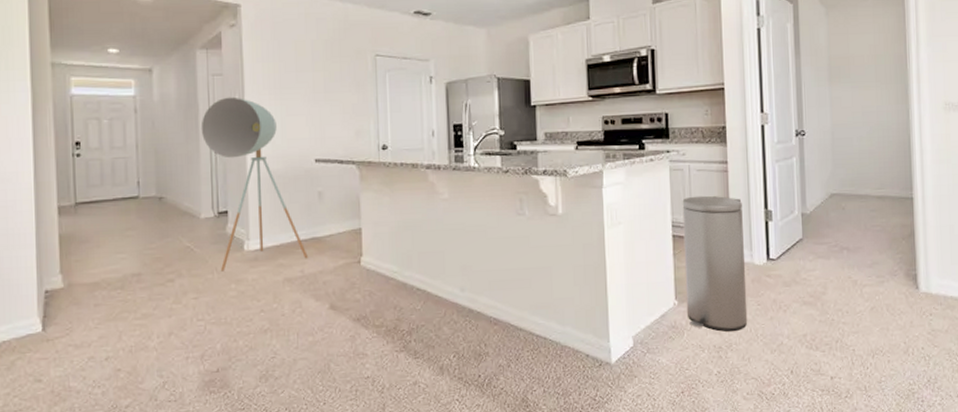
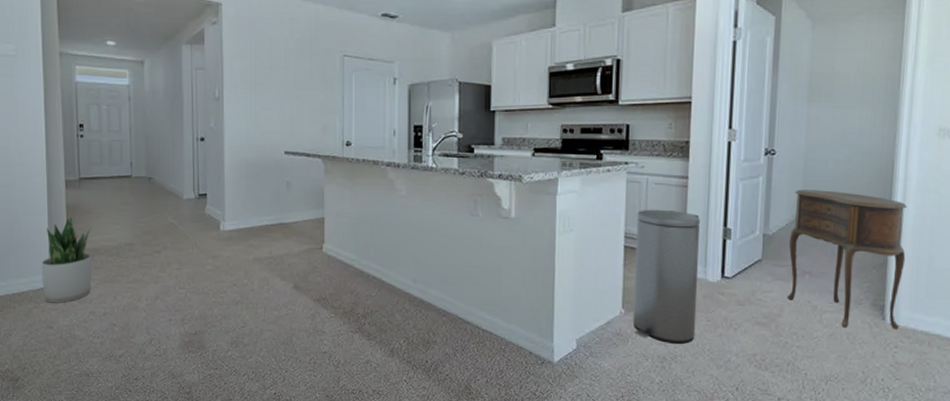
planter: none [27,249,92,352] -> present [41,217,93,303]
floor lamp: present [200,97,308,272] -> none [185,89,276,247]
side table: none [825,167,931,300] -> present [786,189,907,329]

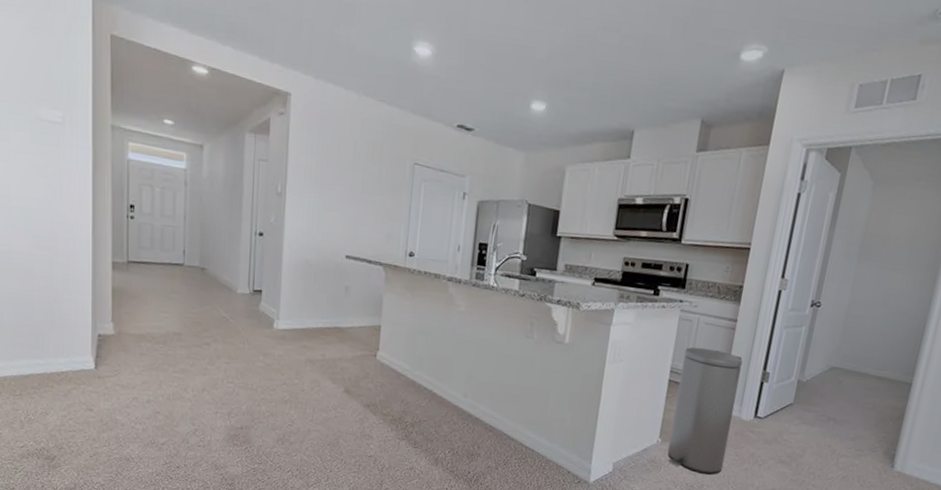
planter: present [41,217,93,303] -> none [83,301,140,387]
side table: present [786,189,907,329] -> none [810,342,930,477]

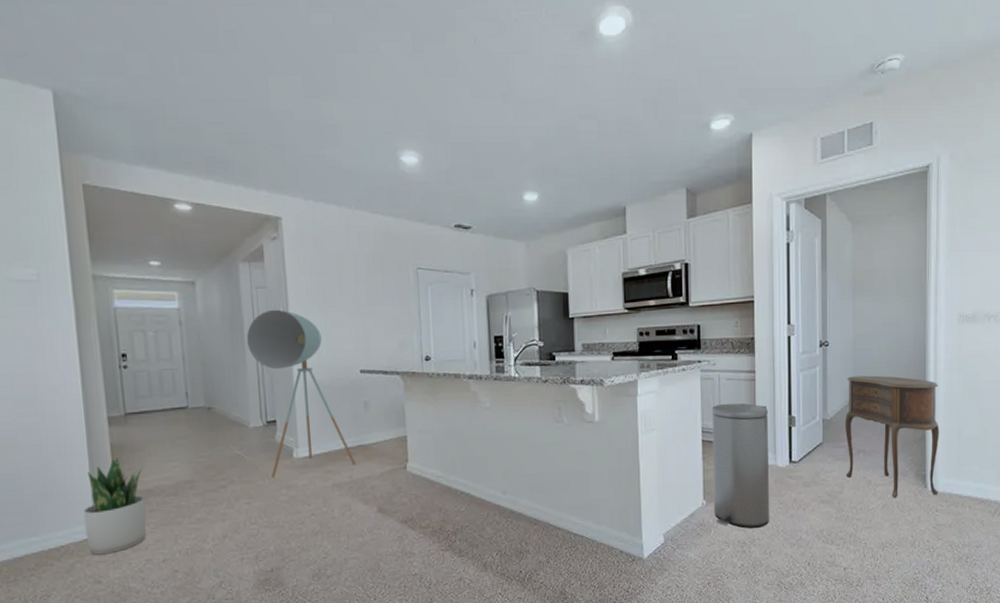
planter: none [83,301,140,387] -> present [83,458,147,555]
floor lamp: none [244,183,330,345] -> present [246,309,356,478]
side table: none [810,342,930,477] -> present [844,375,940,498]

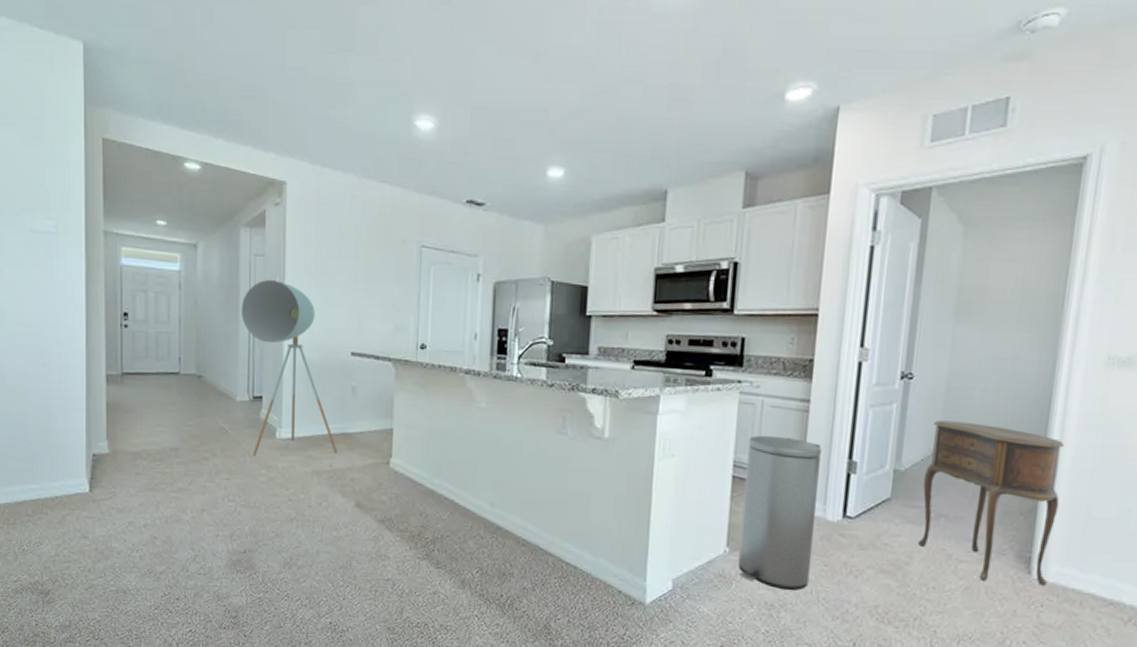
planter: present [83,458,147,555] -> none [77,416,135,511]

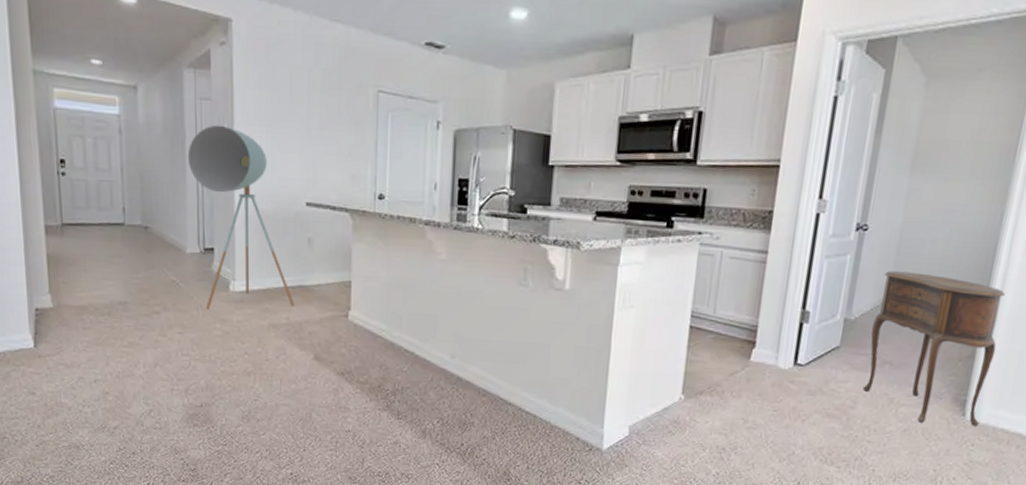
pedal bin: present [738,435,822,590] -> none [692,286,777,435]

